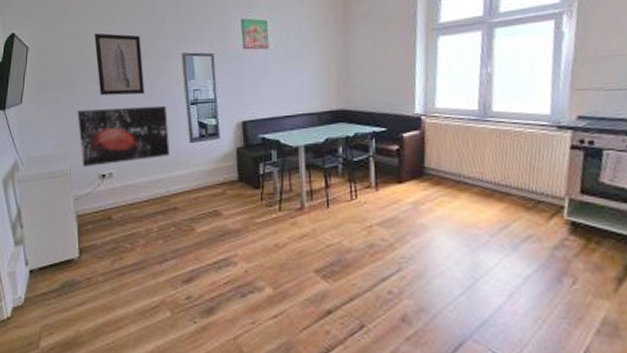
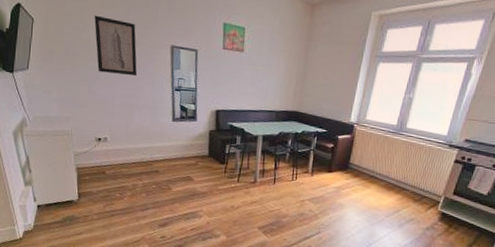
wall art: present [77,105,170,168] -> none [78,82,156,131]

